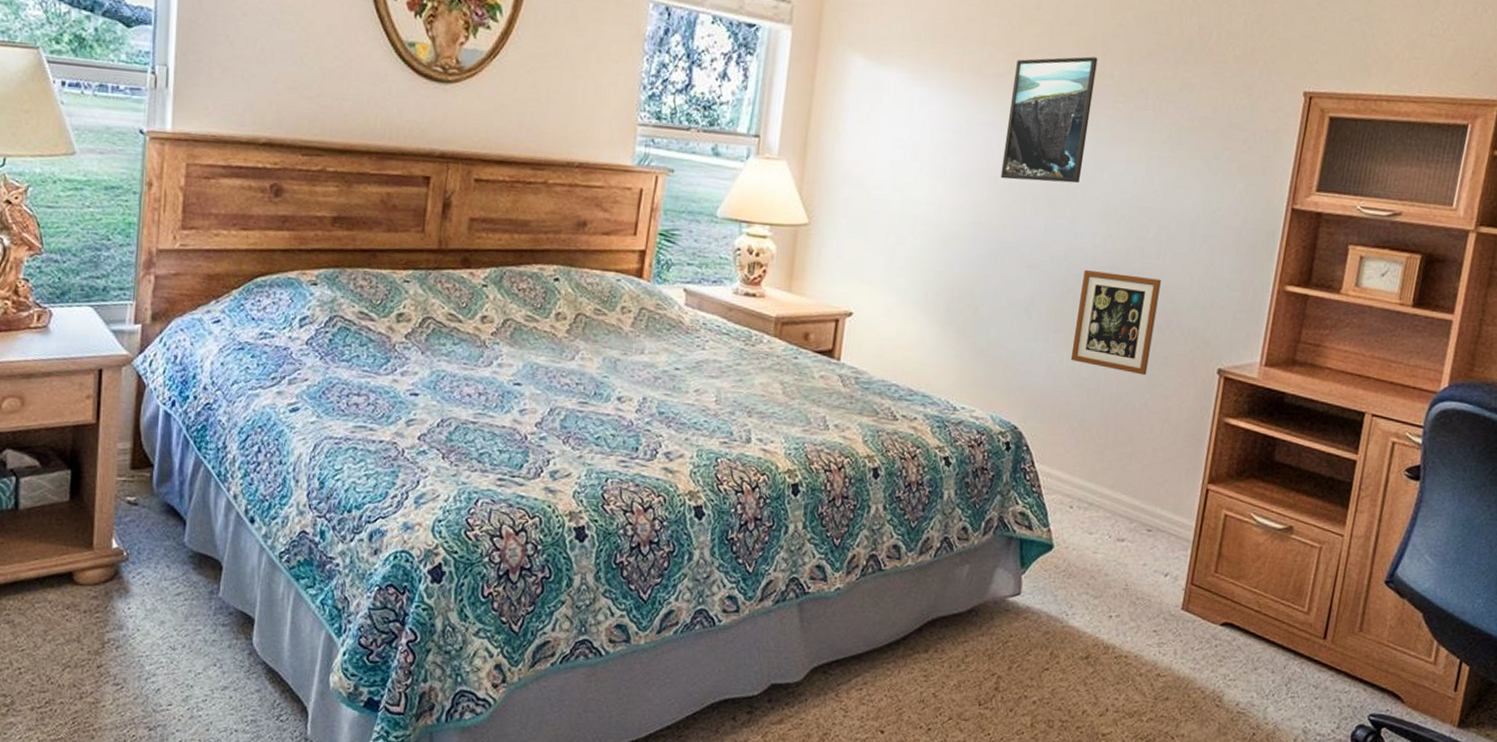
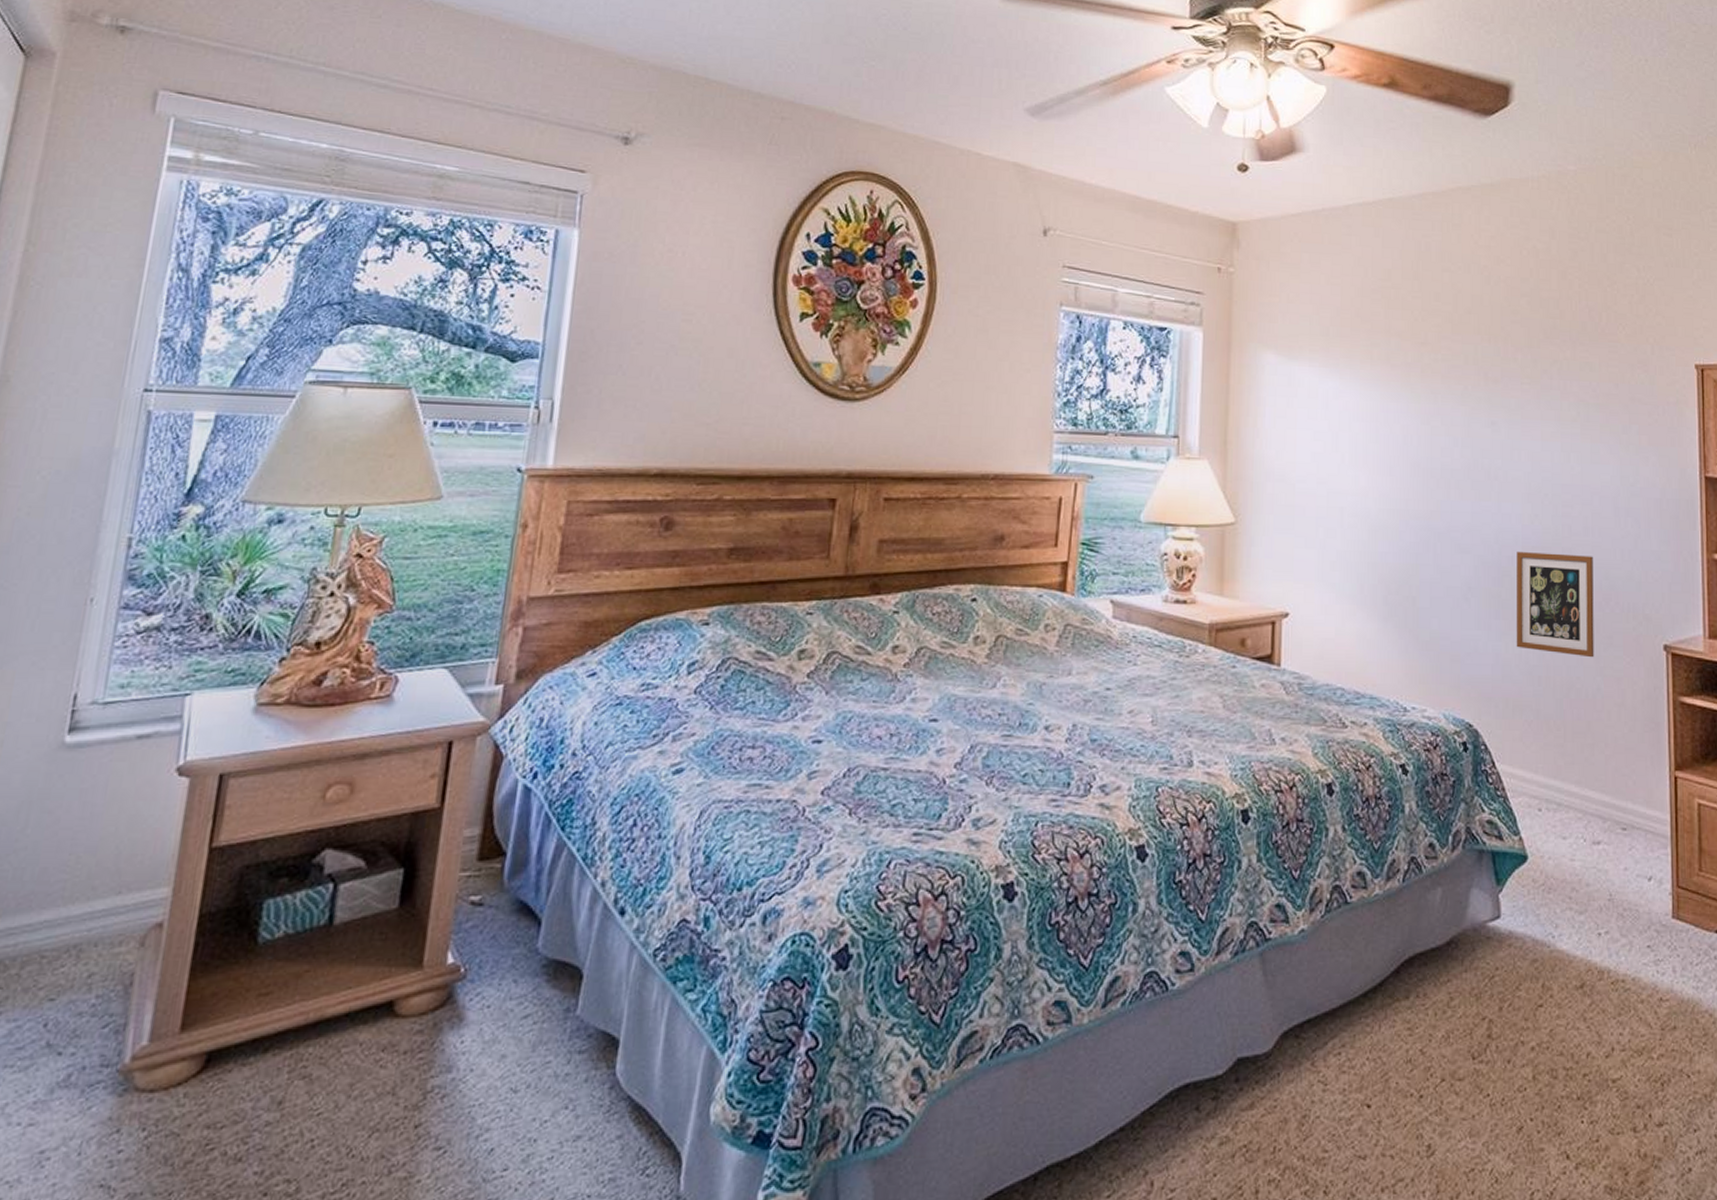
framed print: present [1000,56,1098,184] -> none [1421,342,1500,465]

